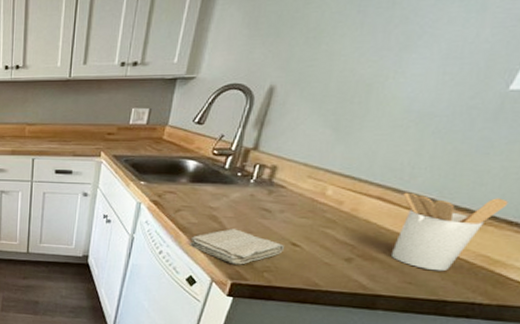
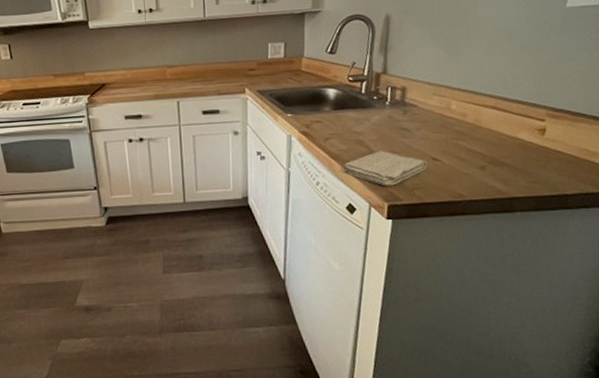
utensil holder: present [390,192,509,272] -> none [512,97,590,169]

